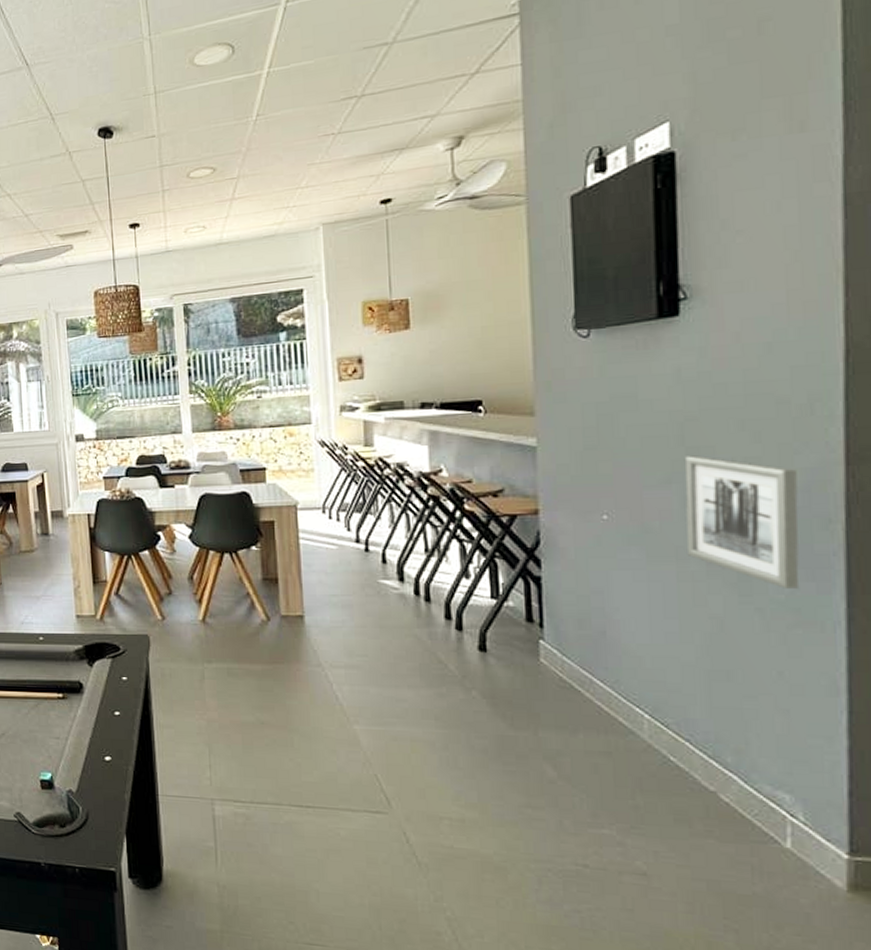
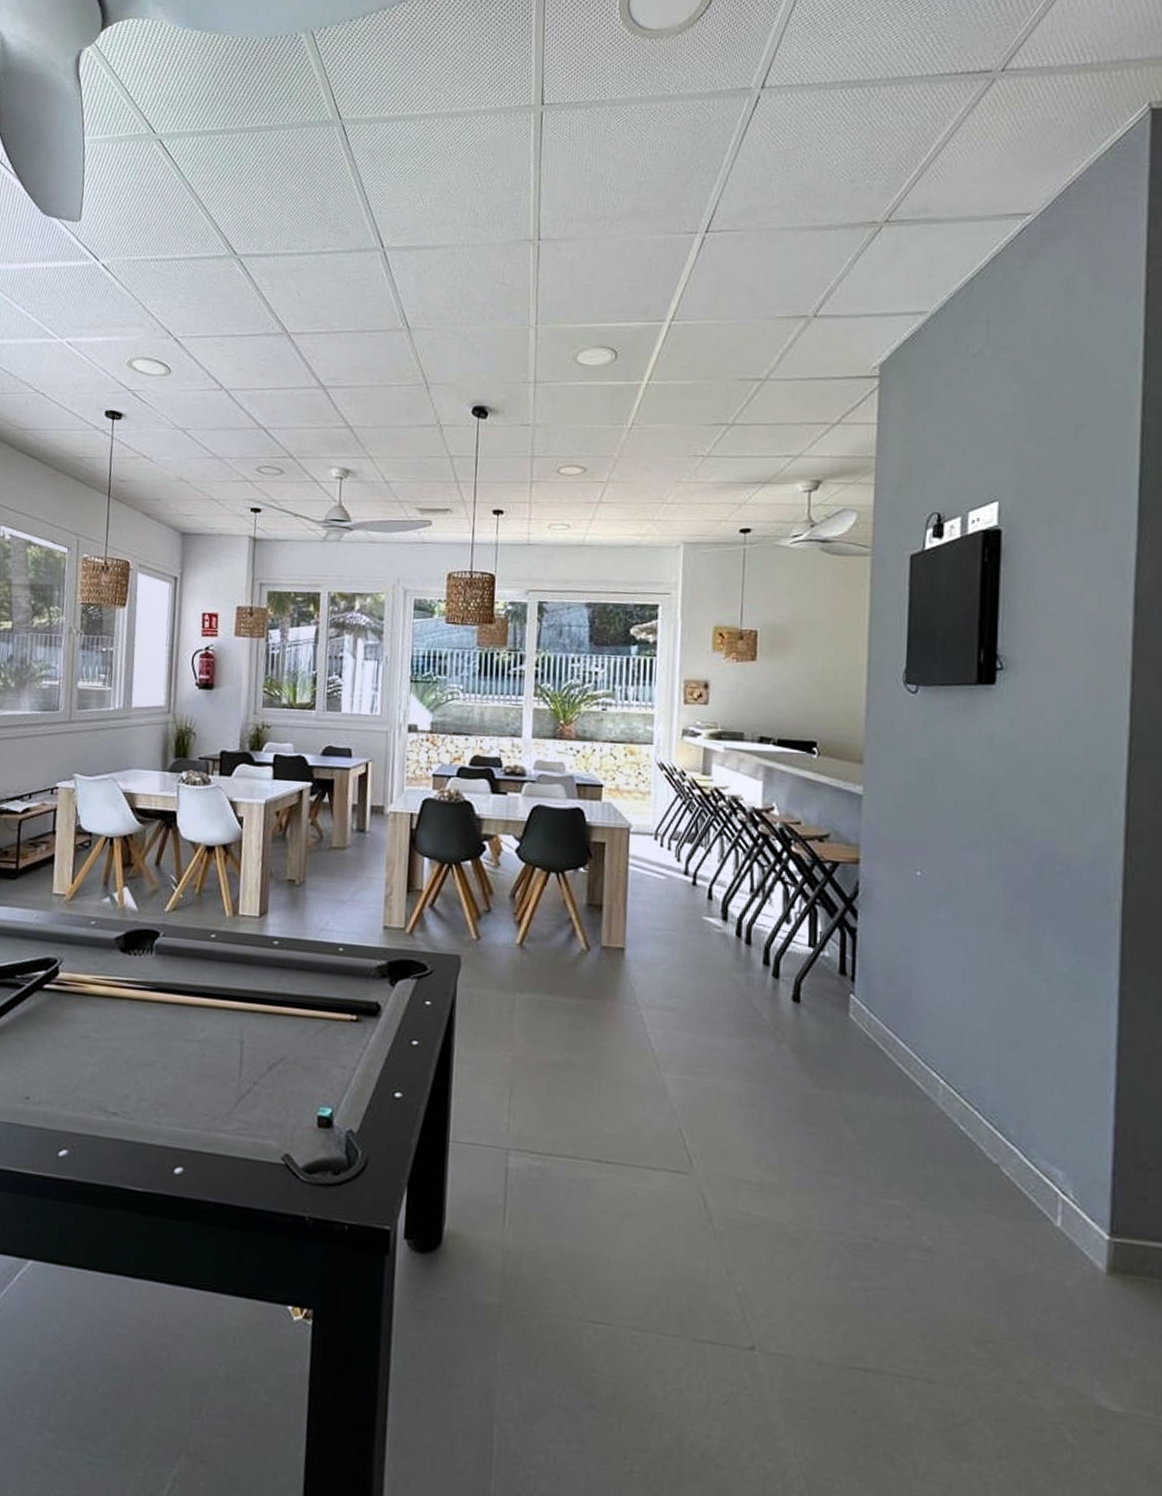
wall art: present [684,455,800,589] -> none [987,821,1085,962]

